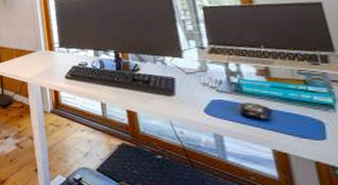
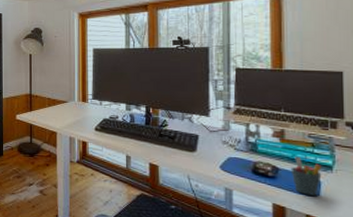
pen holder: none [284,95,324,139] -> present [290,156,322,196]

